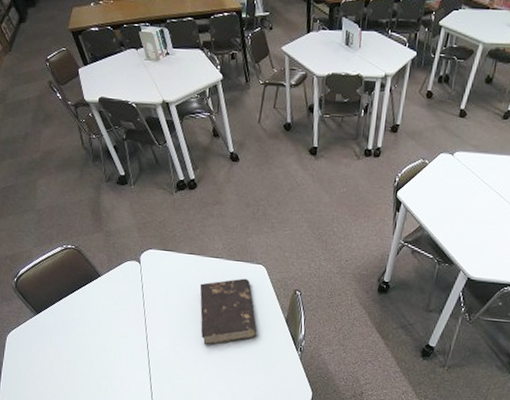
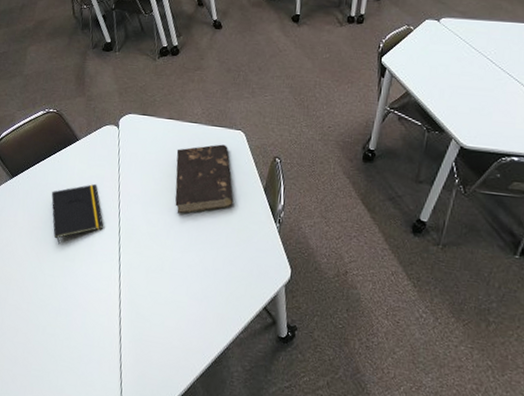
notepad: none [78,318,132,377] -> present [51,183,103,245]

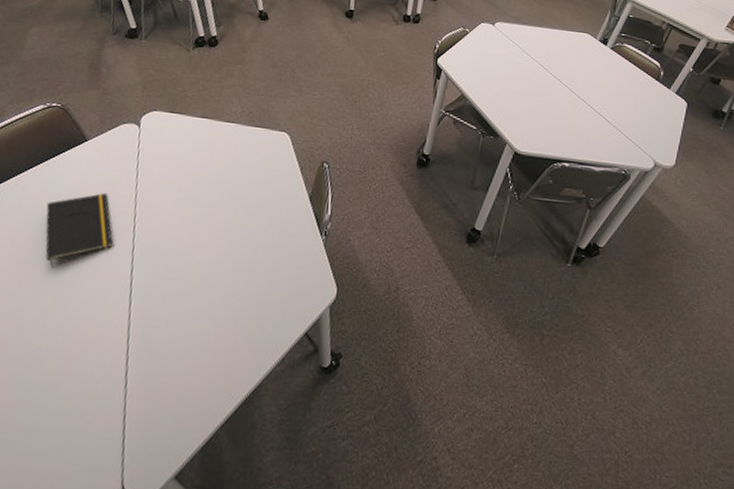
book: present [175,144,234,214] -> none [204,147,275,228]

